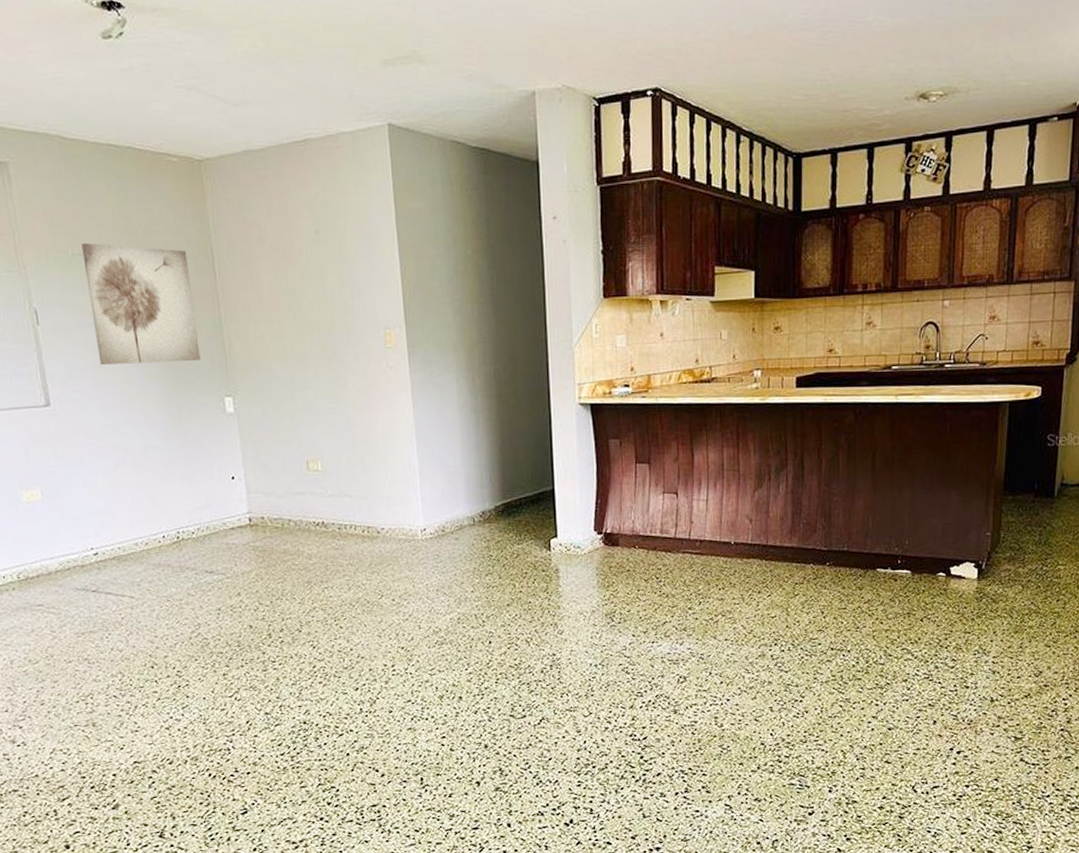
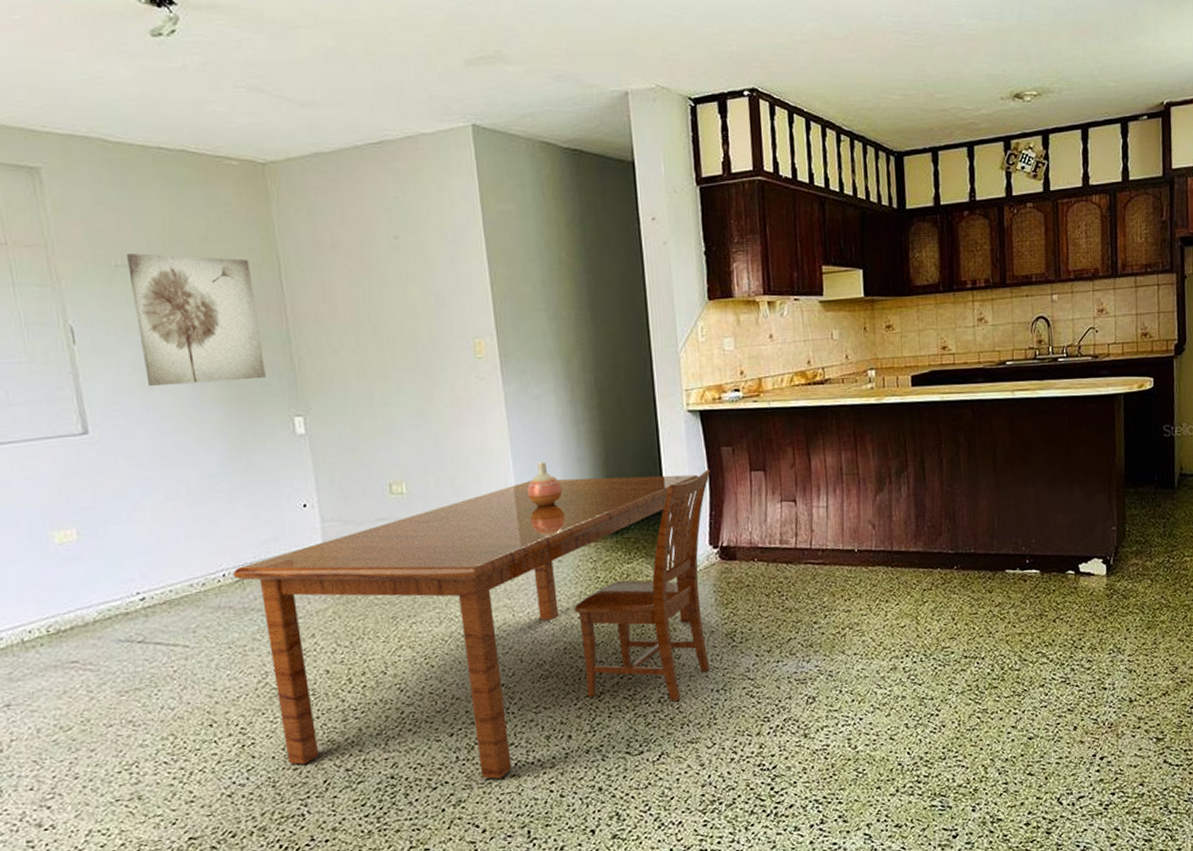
dining table: none [172,460,598,731] -> present [233,469,710,779]
vase: none [429,446,461,489] -> present [527,461,563,508]

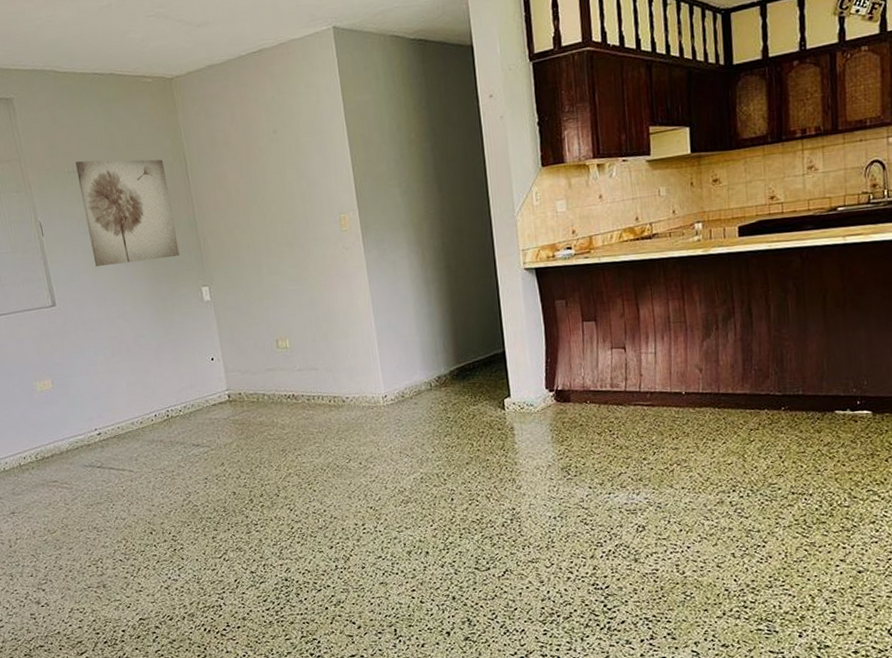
dining table: present [233,469,710,779] -> none [162,321,548,585]
vase: present [527,461,563,508] -> none [386,318,417,358]

